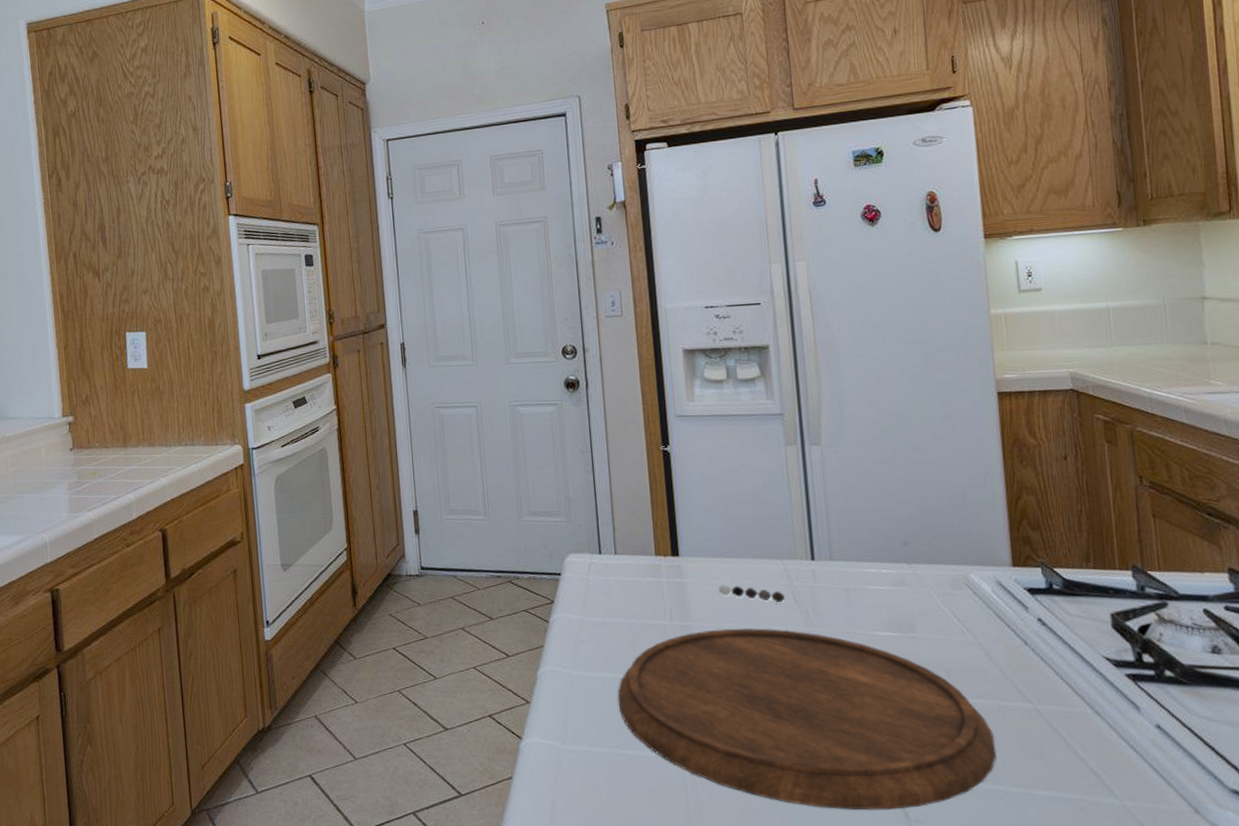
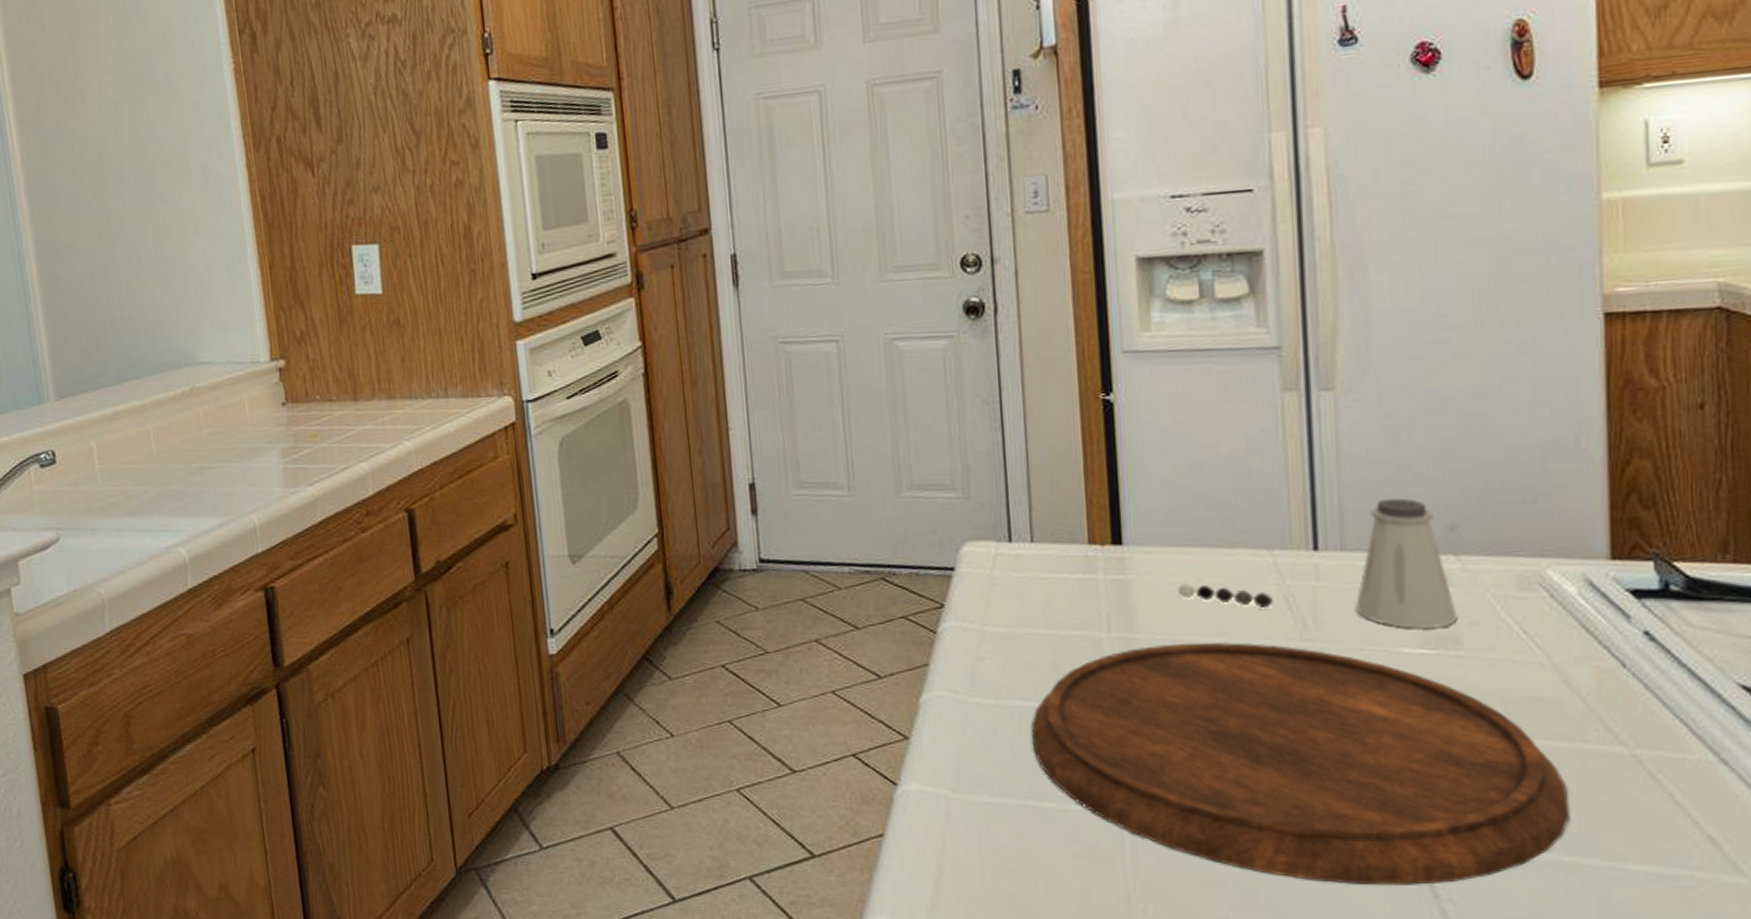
saltshaker: none [842,522,912,617] -> present [1356,498,1458,629]

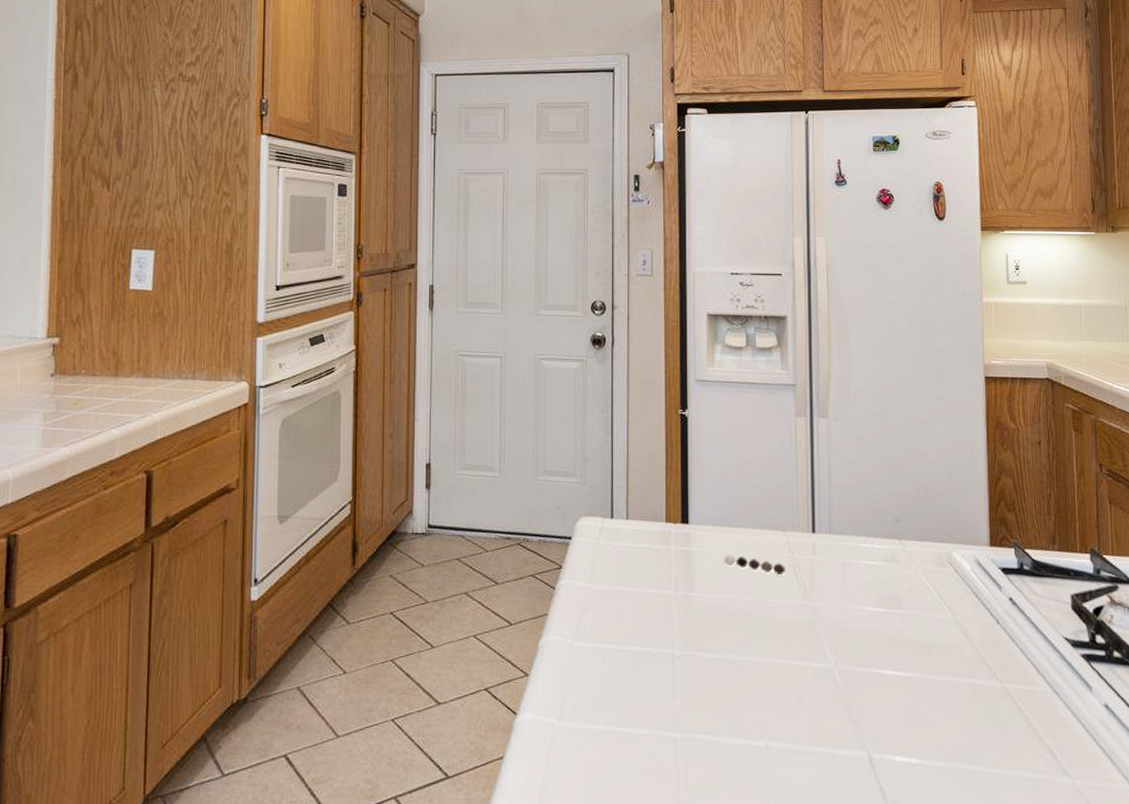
cutting board: present [1030,642,1570,886] -> none [617,600,967,791]
saltshaker: present [1356,498,1458,629] -> none [838,497,900,593]

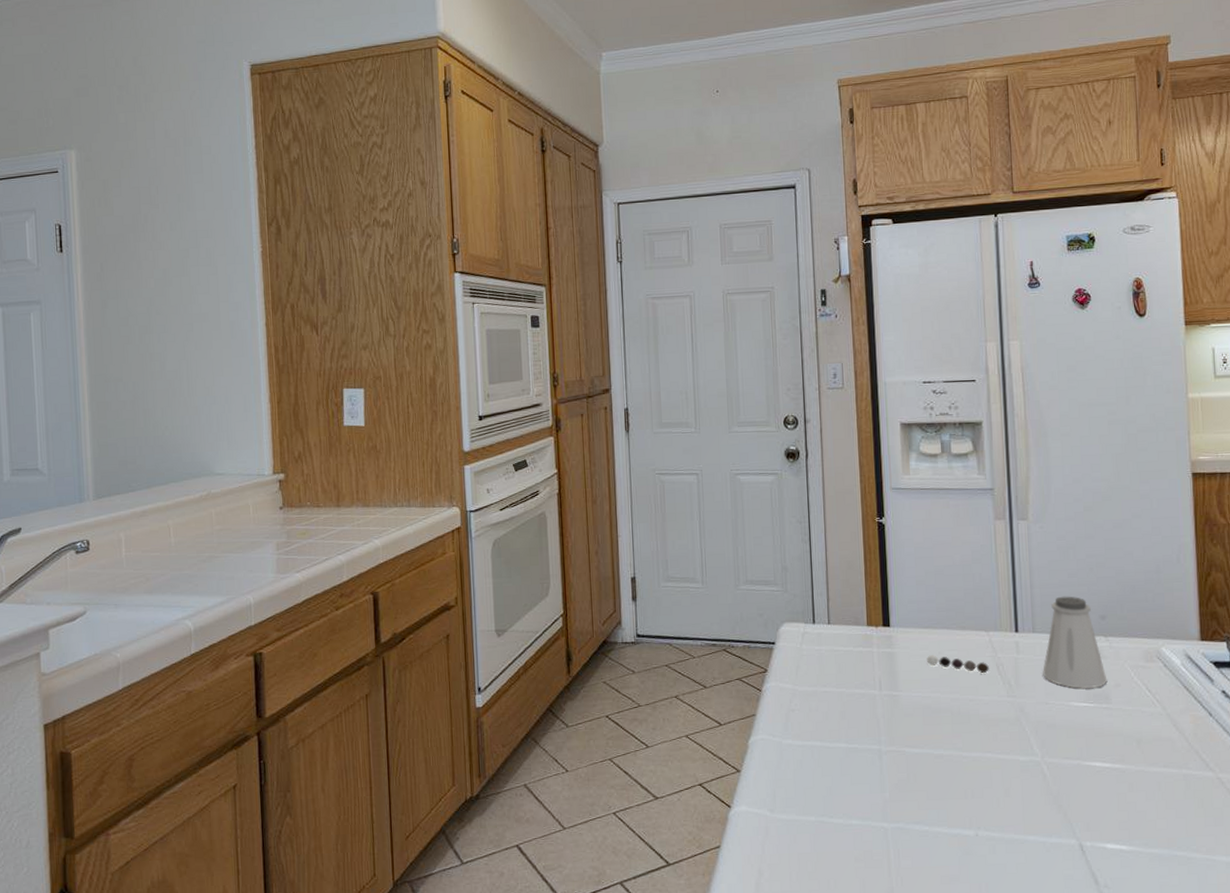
saltshaker: none [838,497,900,593] -> present [1043,596,1108,689]

